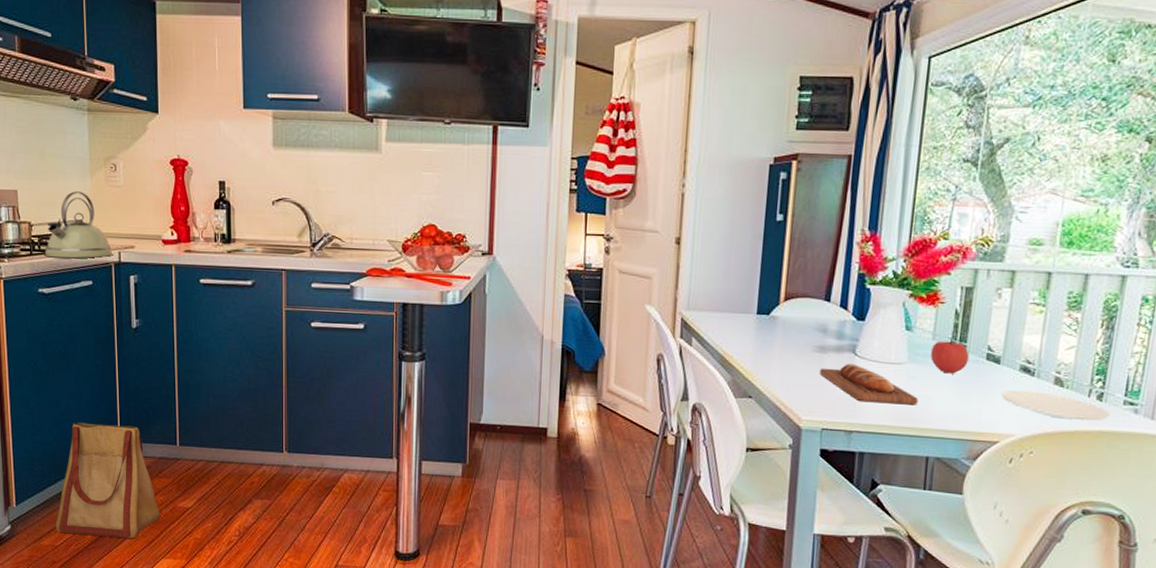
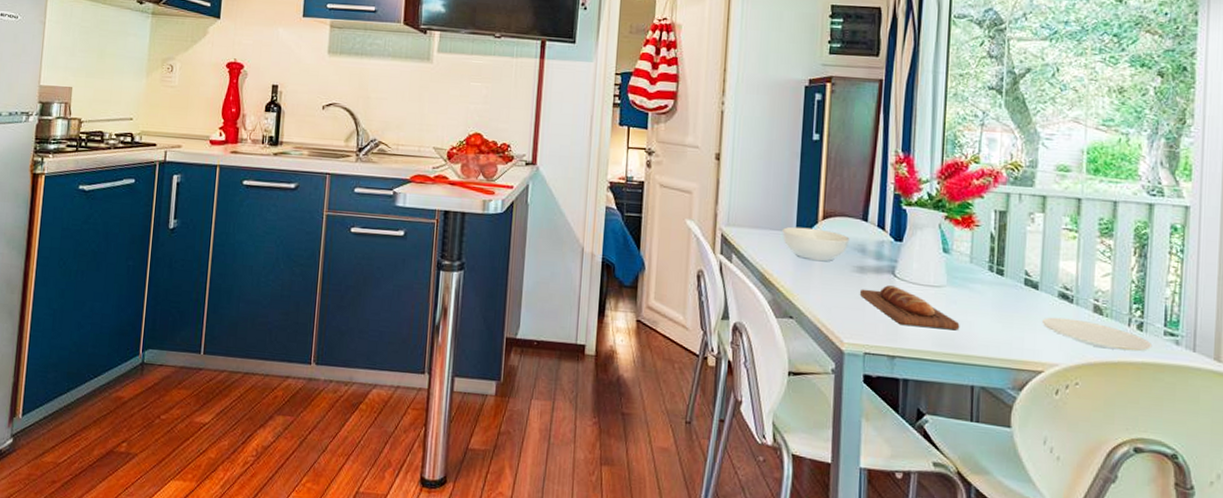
kettle: present [44,191,114,259] -> none [90,90,160,157]
shopping bag: present [55,422,161,540] -> none [60,326,176,458]
bowl: none [742,309,811,343] -> present [782,226,850,262]
fruit: present [930,338,969,374] -> none [969,262,1007,299]

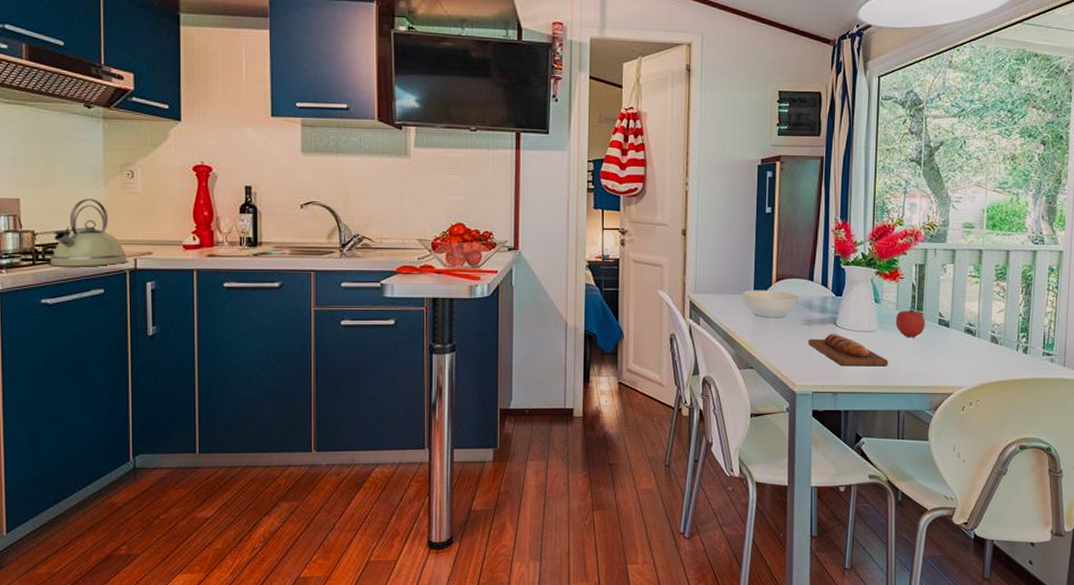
kettle: none [90,90,160,157] -> present [49,199,129,267]
fruit: none [969,262,1007,299] -> present [896,308,925,338]
plate: present [1041,317,1153,352] -> none [952,349,1034,370]

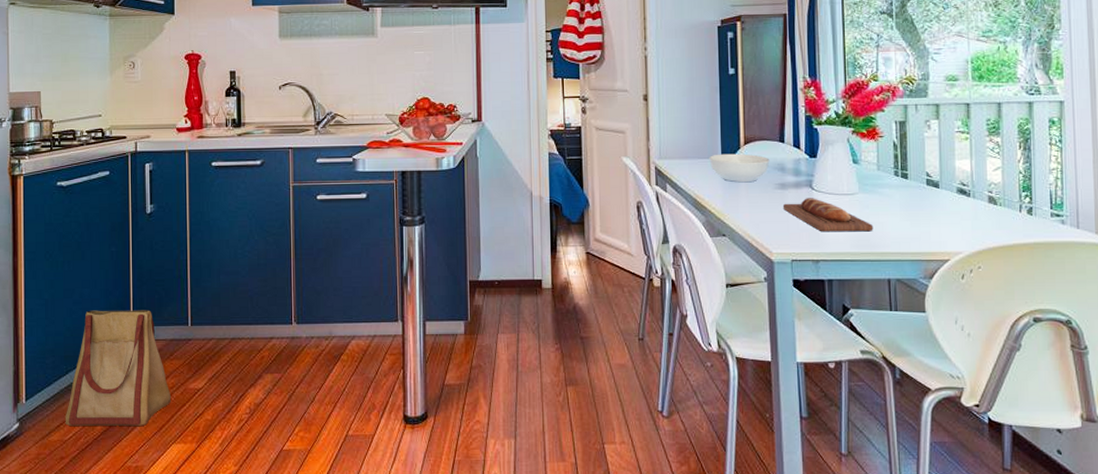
kettle: present [49,199,129,267] -> none [64,89,130,152]
shopping bag: none [53,437,177,559] -> present [65,310,172,427]
fruit: present [896,308,925,338] -> none [878,168,912,200]

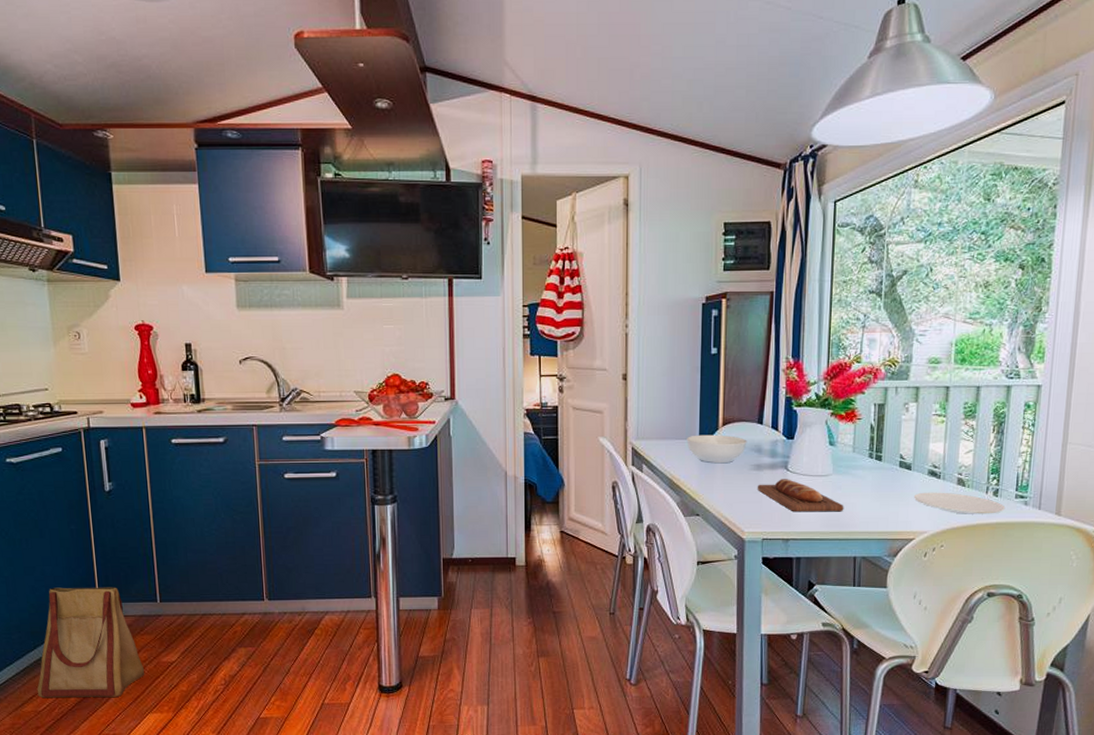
plate: none [944,210,1042,234] -> present [913,492,1006,514]

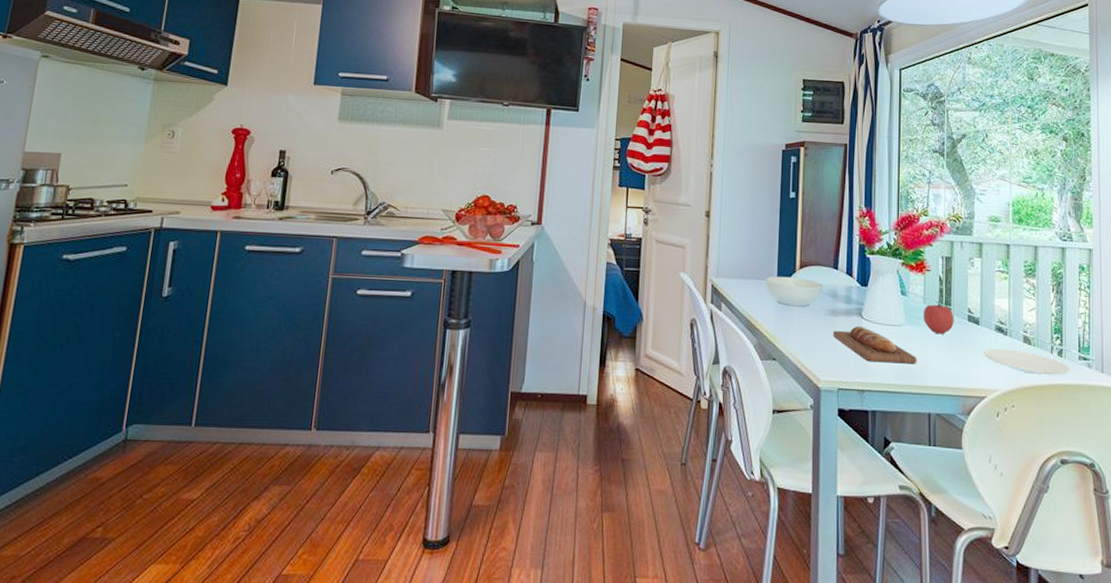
shopping bag: present [37,587,145,699] -> none [24,402,160,542]
fruit: none [852,450,885,482] -> present [924,302,954,335]

